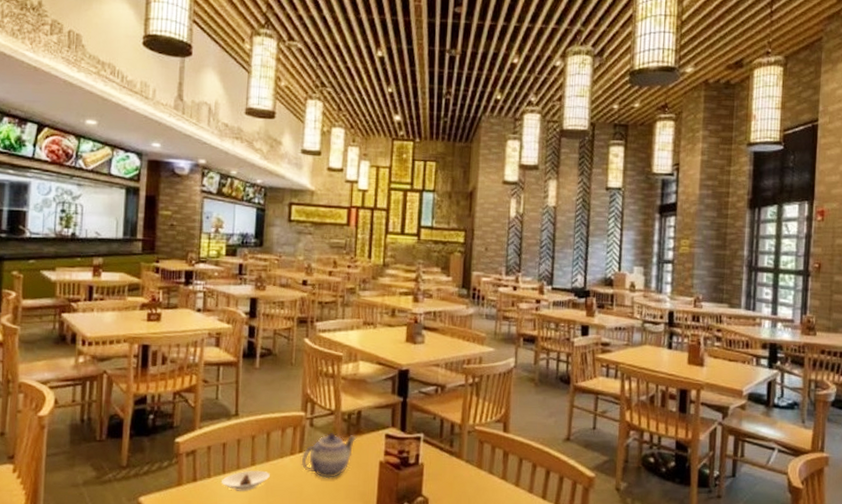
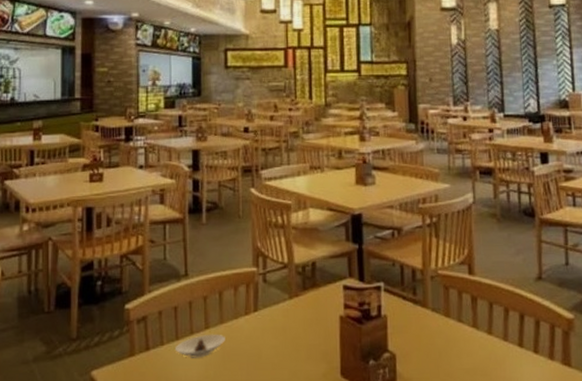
teapot: present [301,432,357,479] -> none [256,287,313,339]

